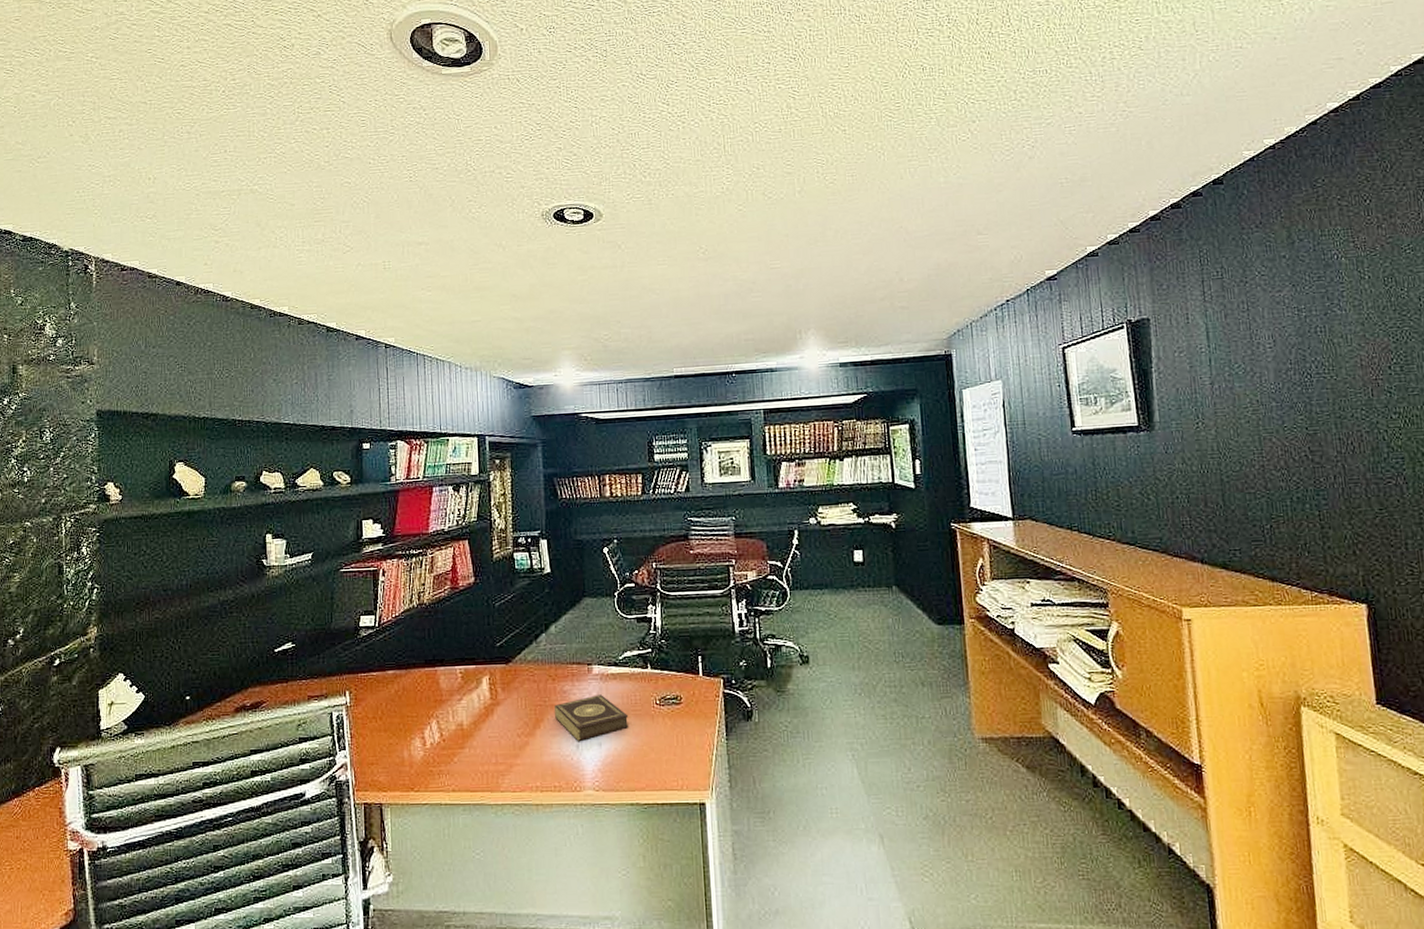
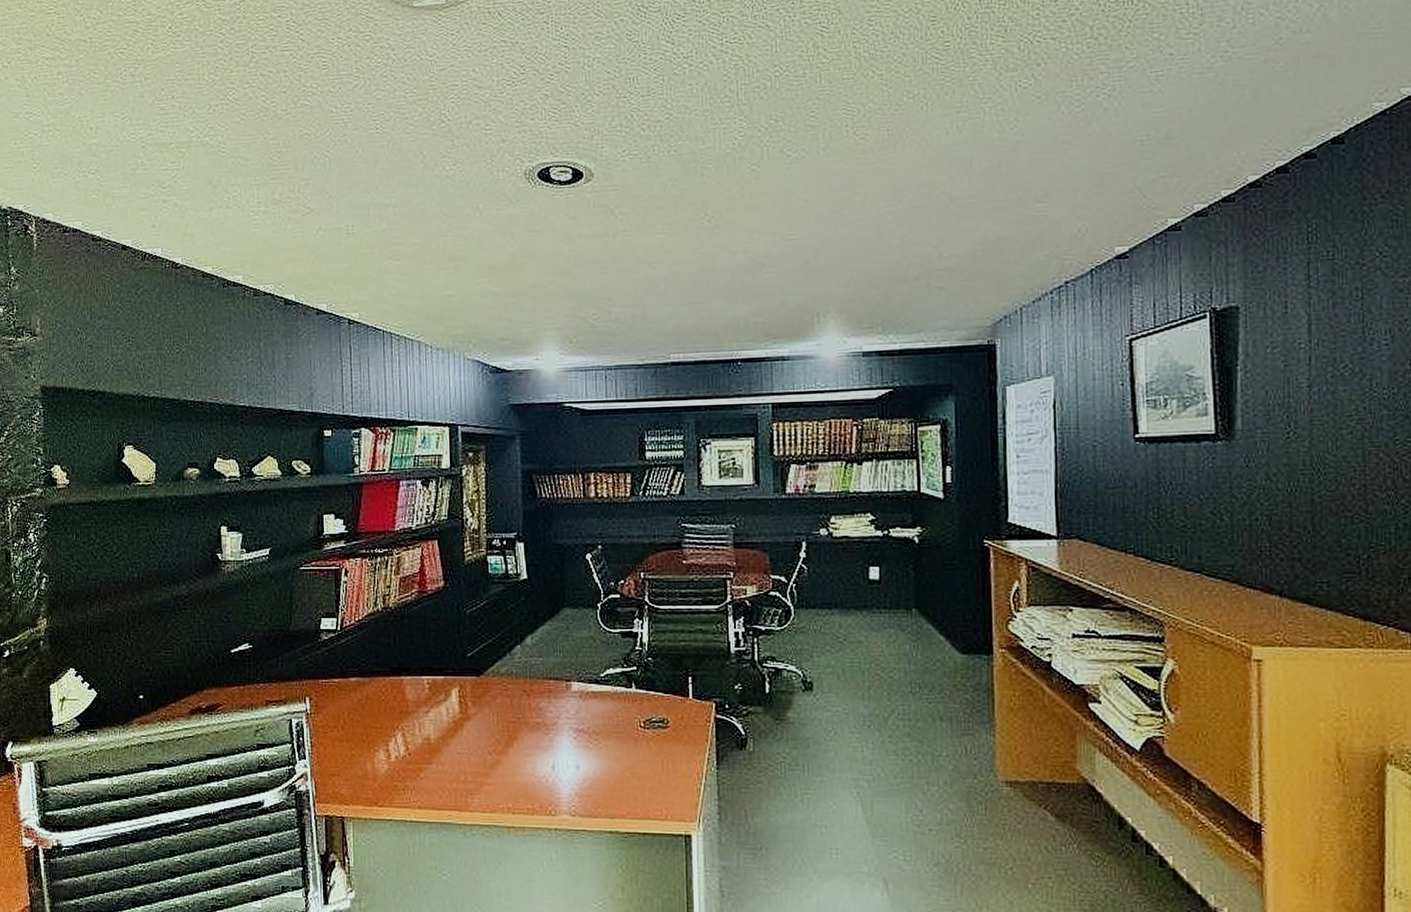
book: present [555,695,629,741] -> none [529,714,610,762]

